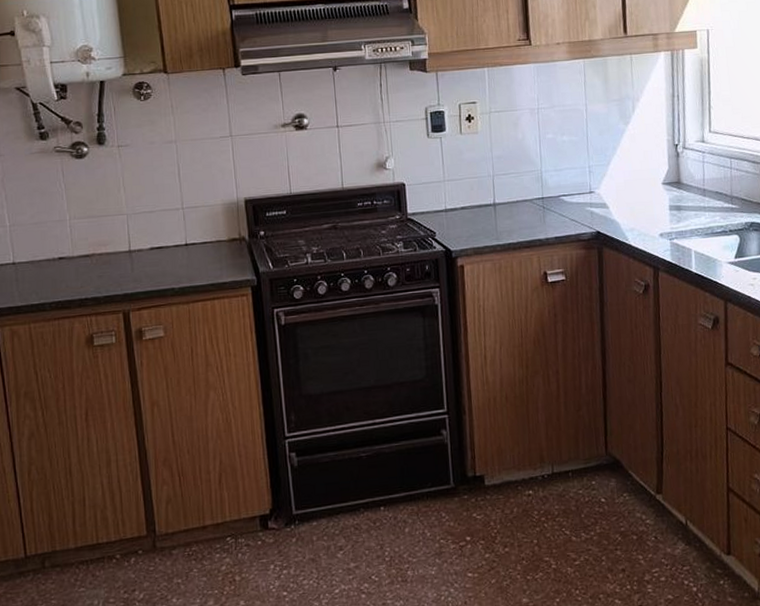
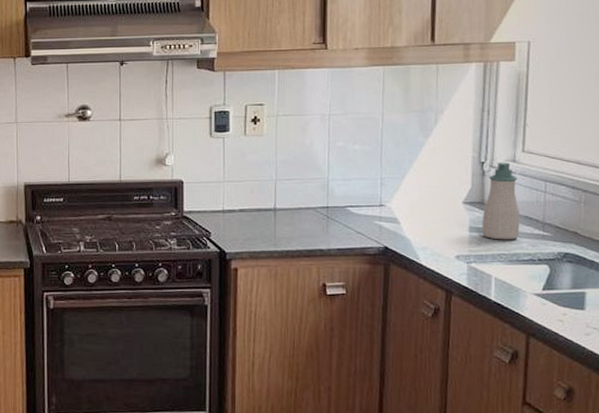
soap bottle: none [679,143,713,216] -> present [482,162,520,240]

